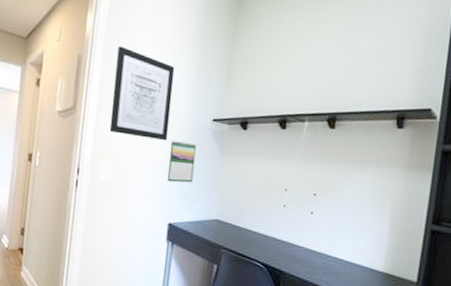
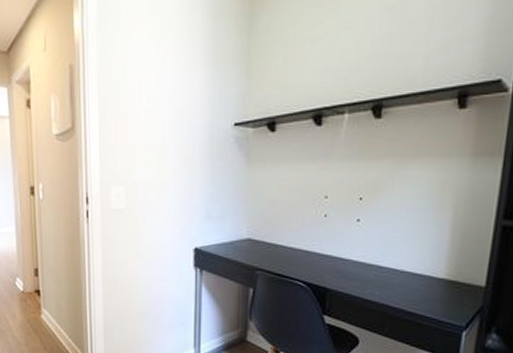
wall art: present [109,46,175,141] -> none [114,48,184,156]
calendar: present [167,139,197,183] -> none [187,152,218,202]

